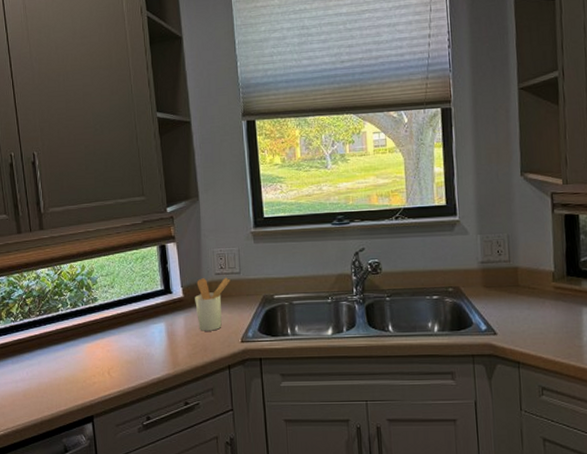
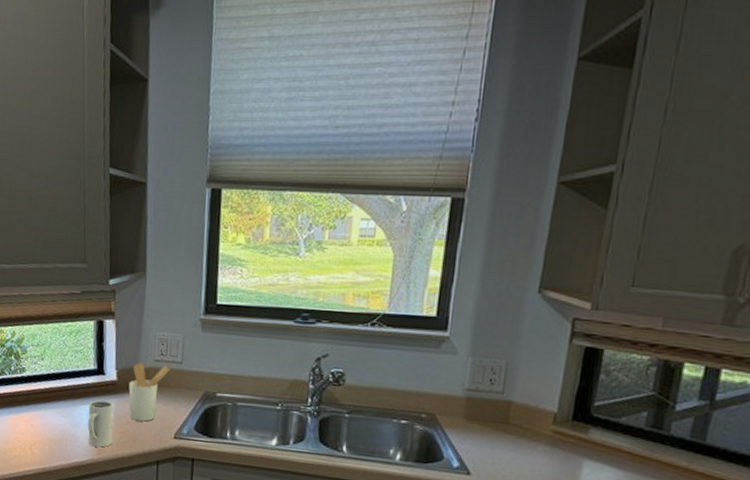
mug: none [160,318,186,362] -> present [87,400,113,448]

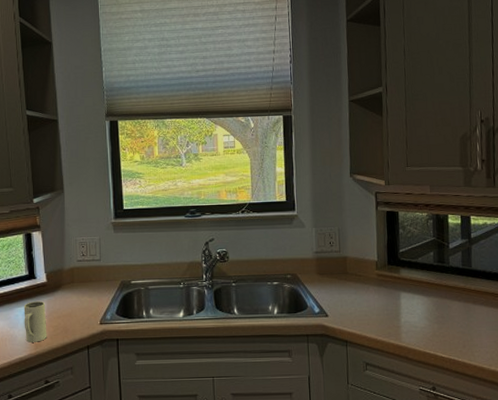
utensil holder: present [128,363,170,422] -> none [57,264,91,314]

